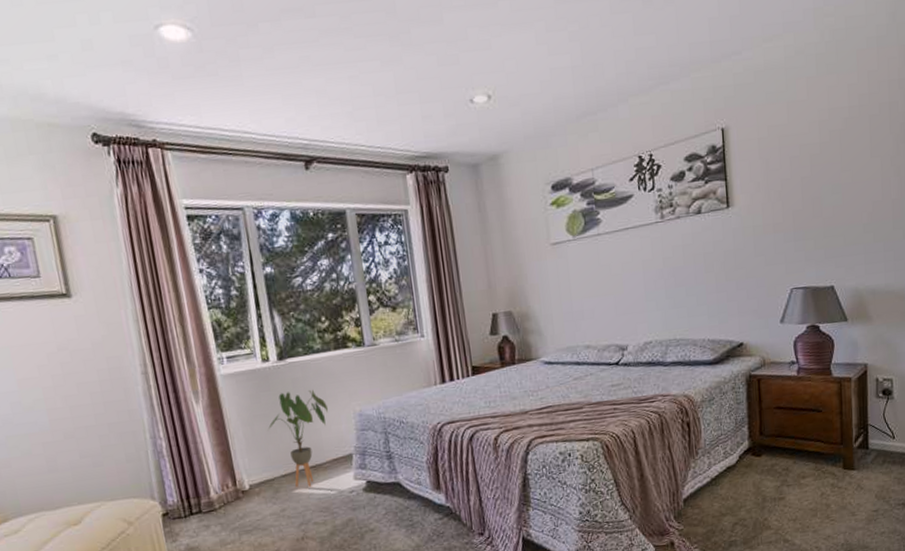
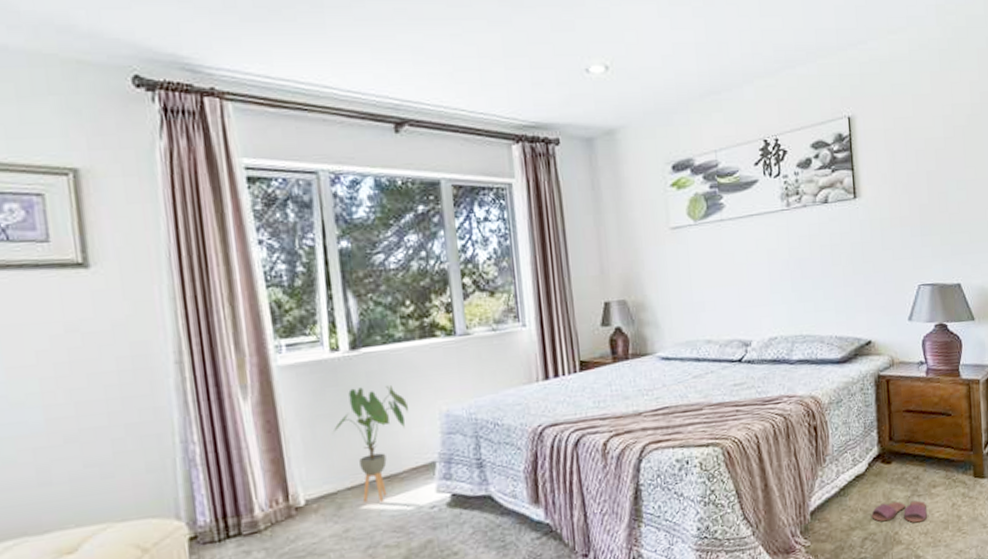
slippers: none [742,490,796,511] -> present [871,500,927,523]

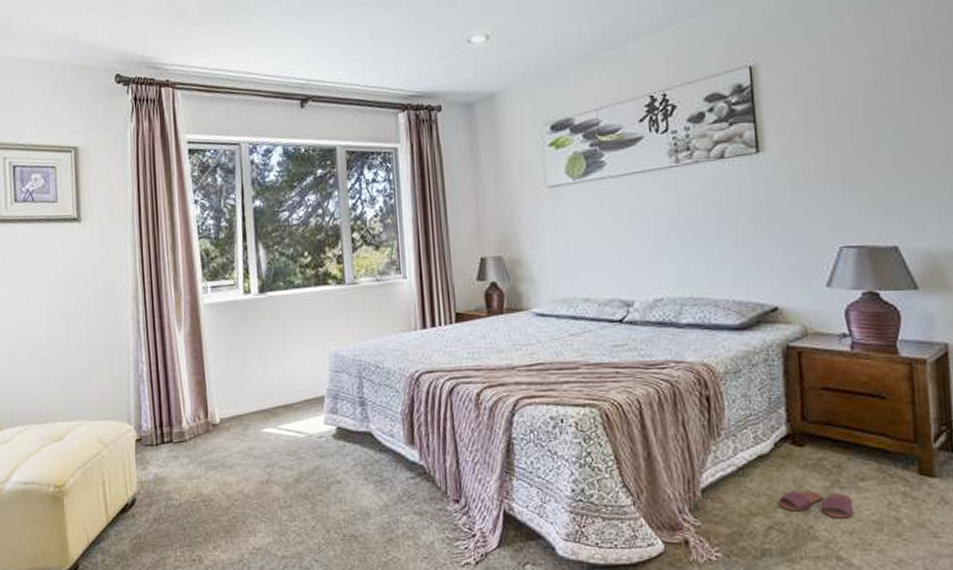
house plant: present [334,386,408,503] -> none [244,326,303,428]

